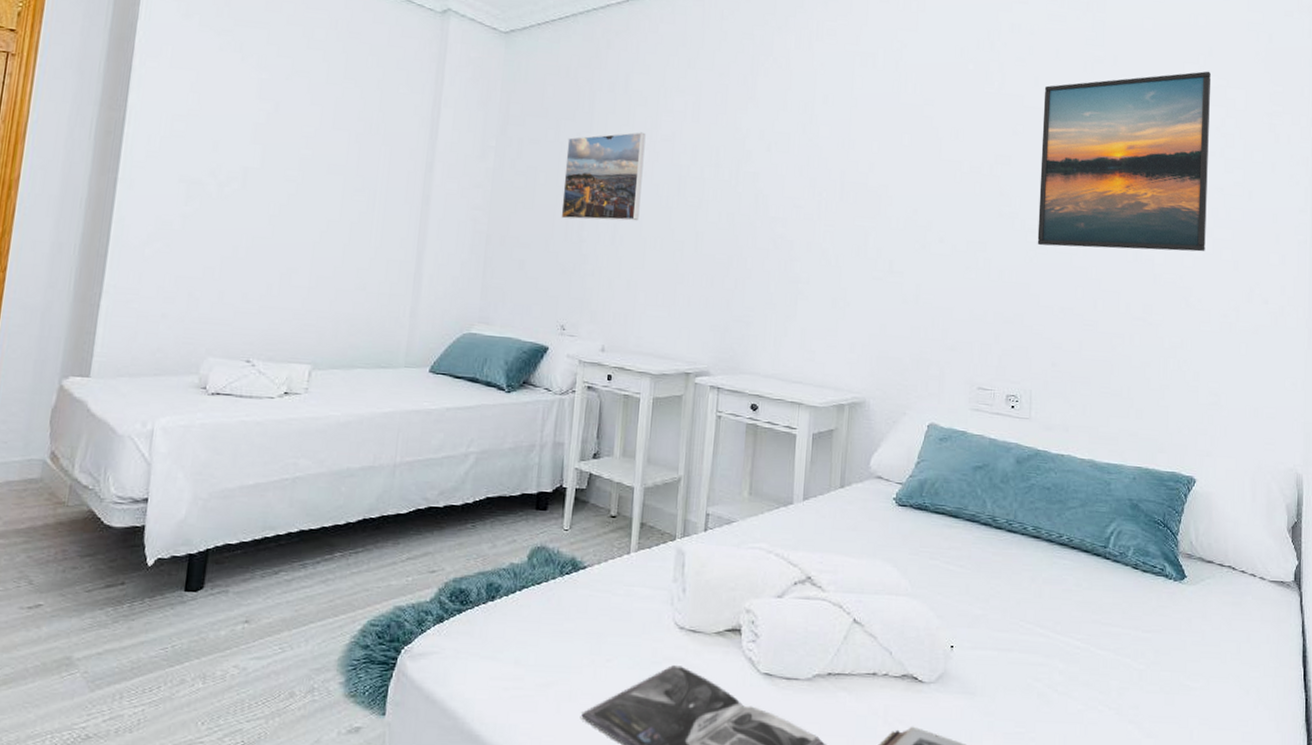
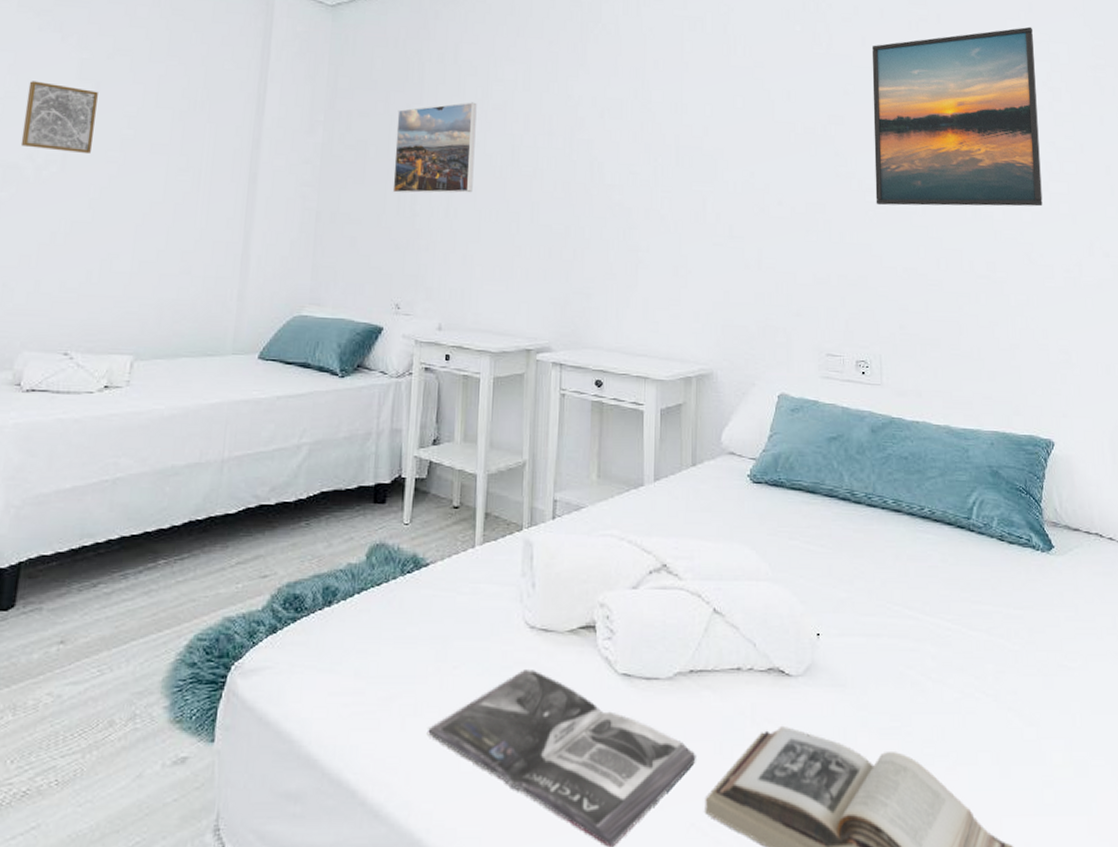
wall art: none [203,99,277,173] -> present [20,81,98,154]

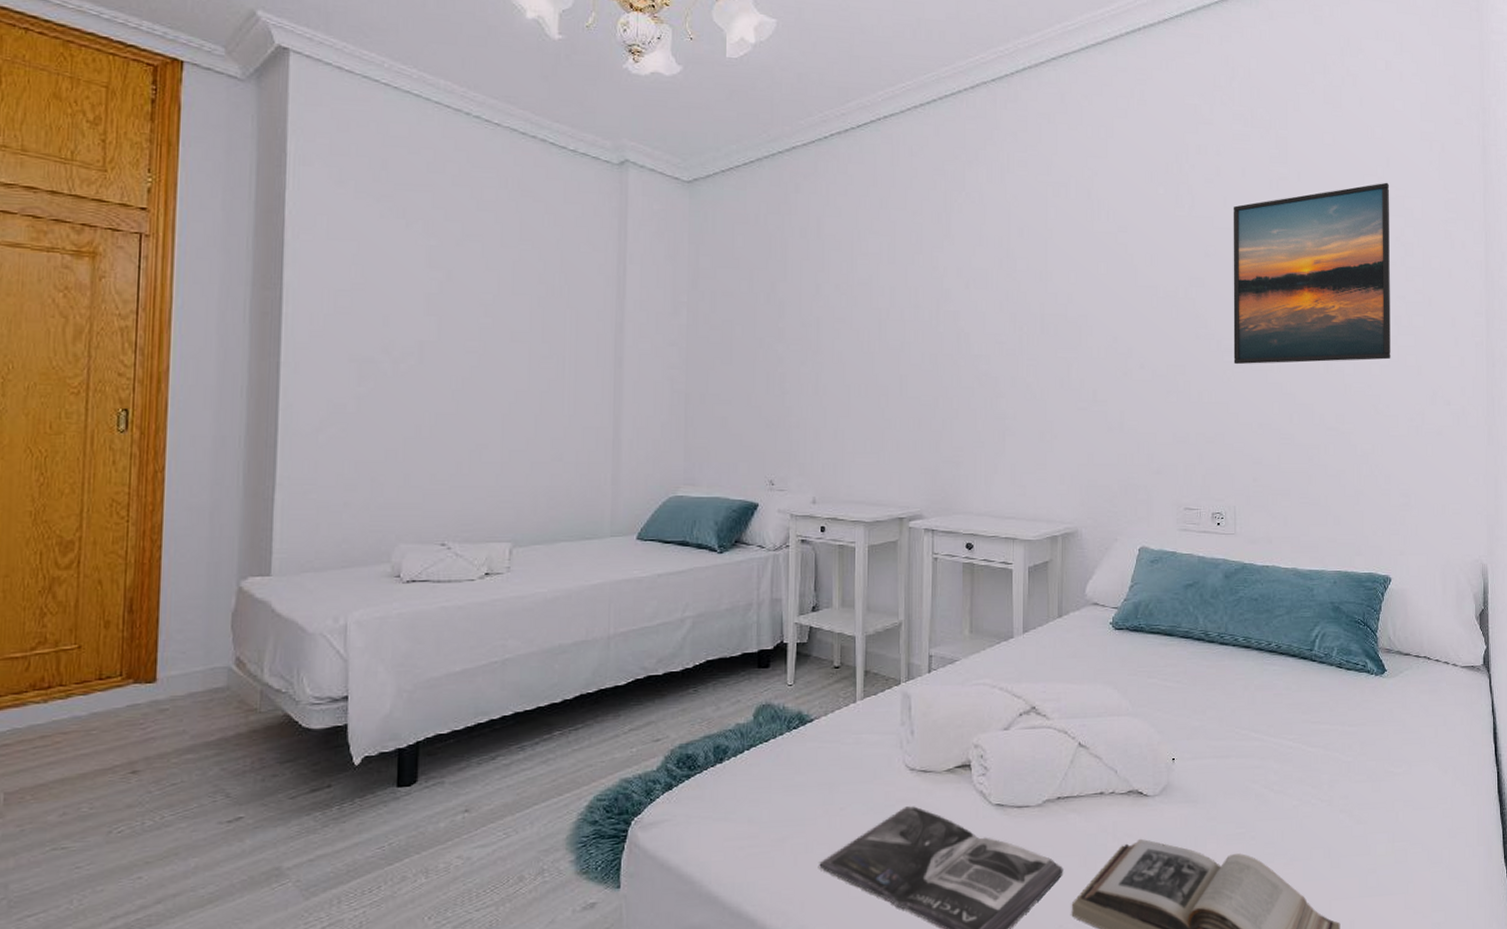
wall art: present [20,81,98,154] -> none [374,271,450,345]
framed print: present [392,102,477,194] -> none [761,277,842,372]

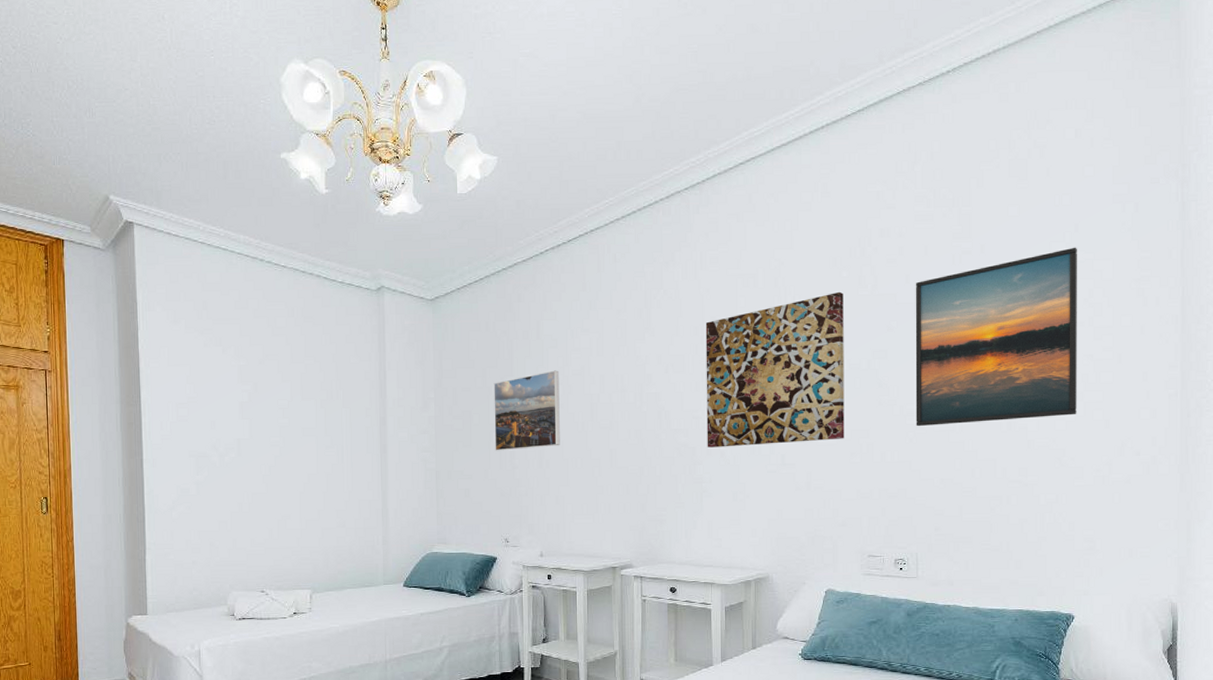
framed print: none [761,277,842,372] -> present [494,370,560,451]
wall art: none [1011,209,1160,379] -> present [705,291,845,448]

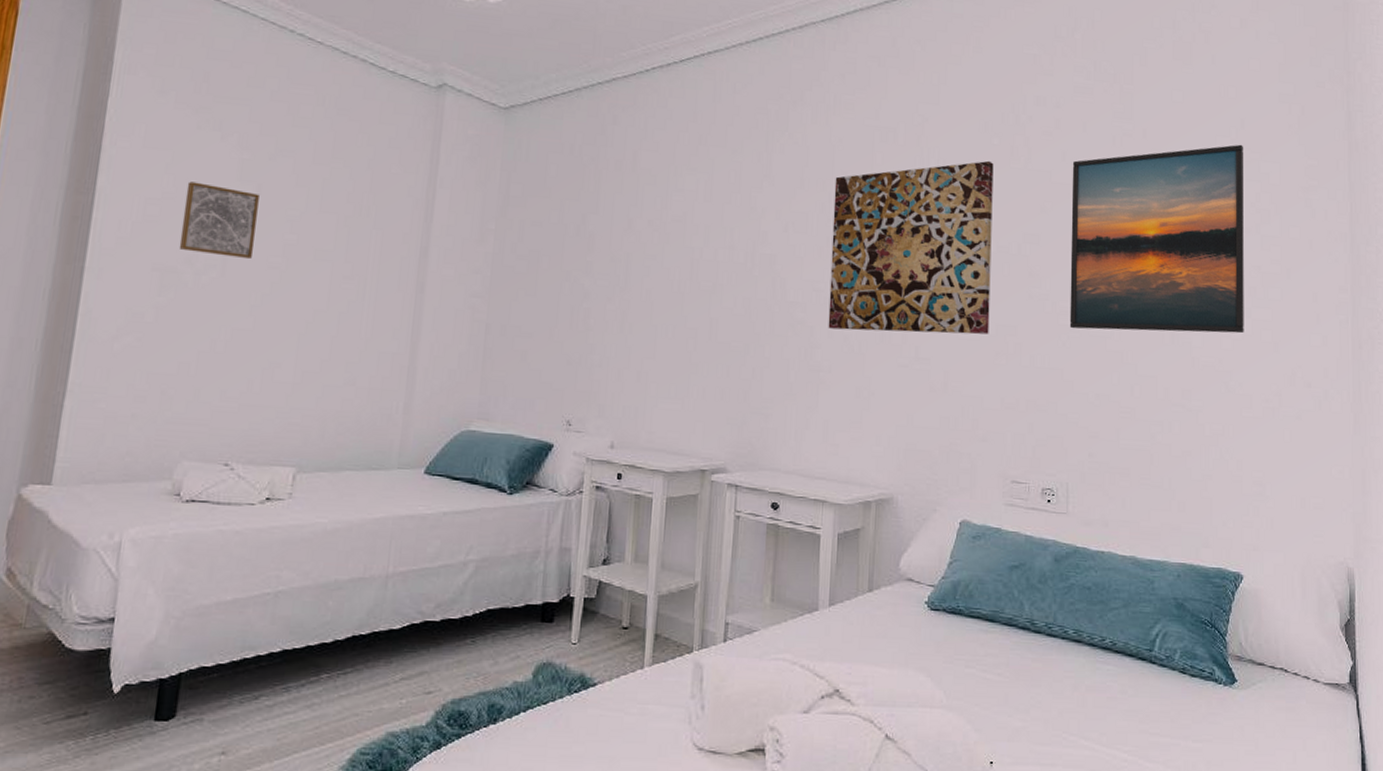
wall art: none [204,387,258,441] -> present [179,181,260,260]
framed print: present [494,370,560,451] -> none [565,212,655,308]

